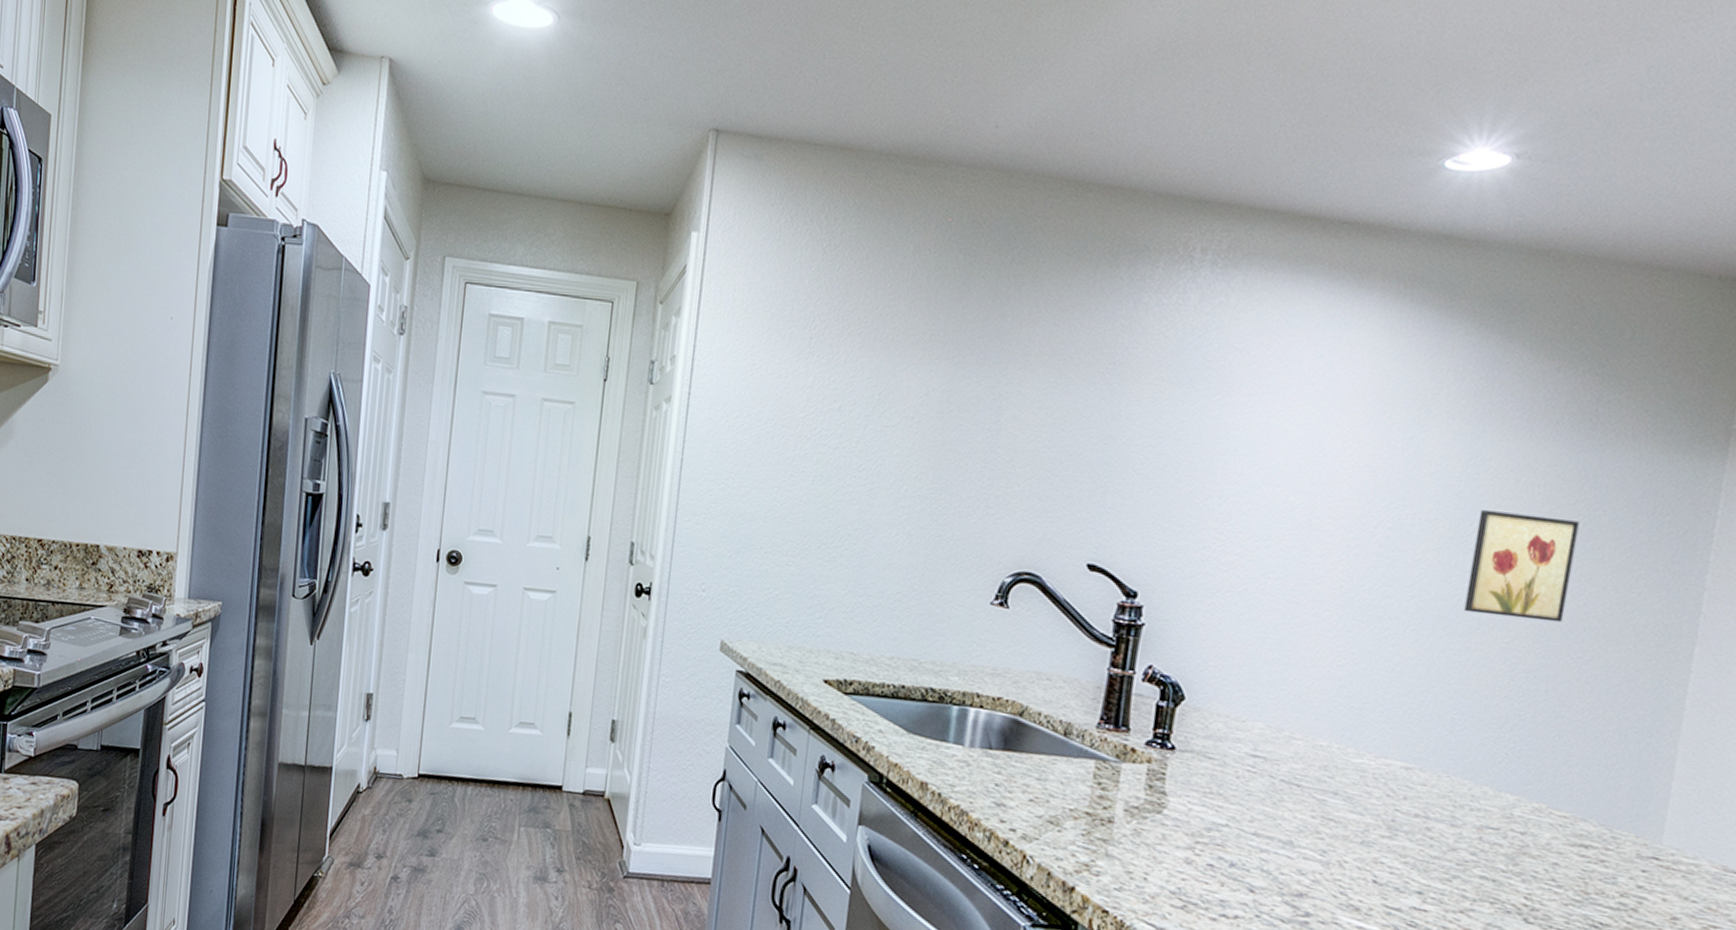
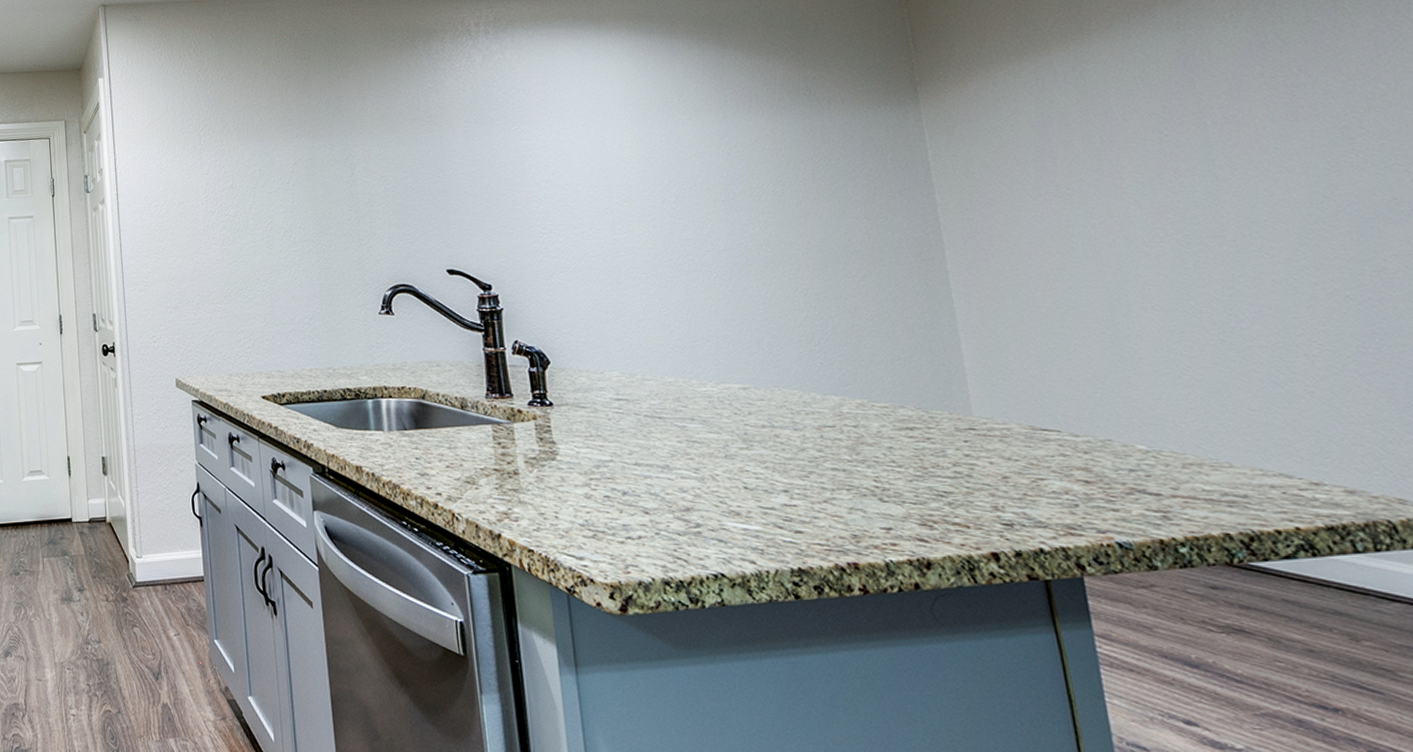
wall art: present [1464,510,1580,623] -> none [740,171,833,256]

